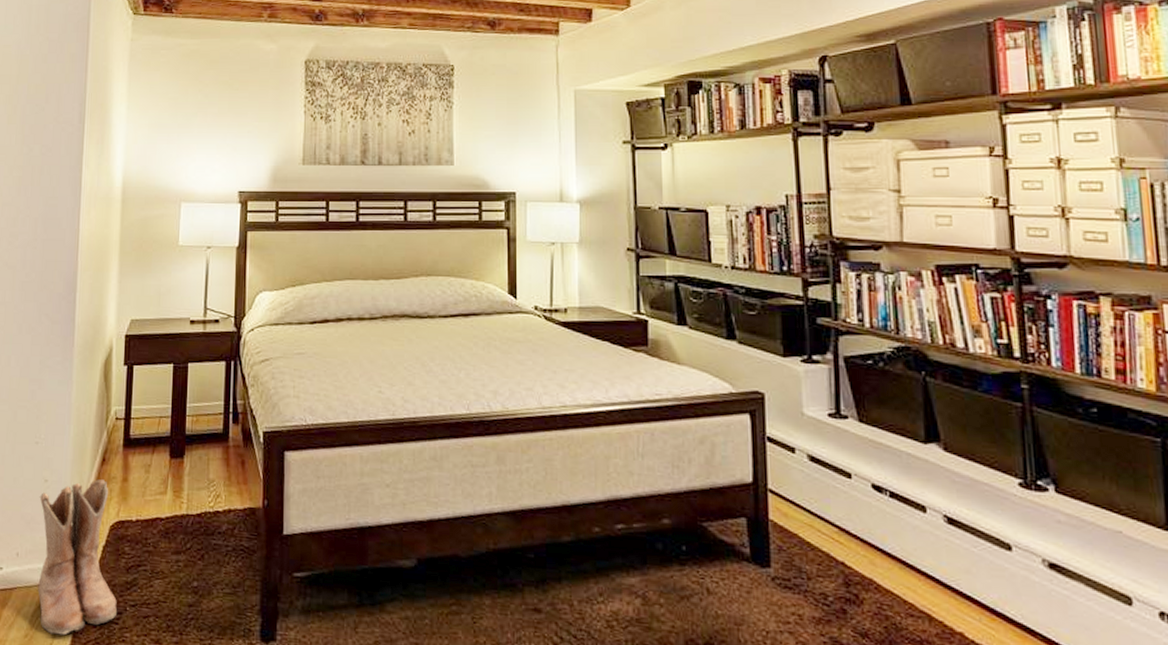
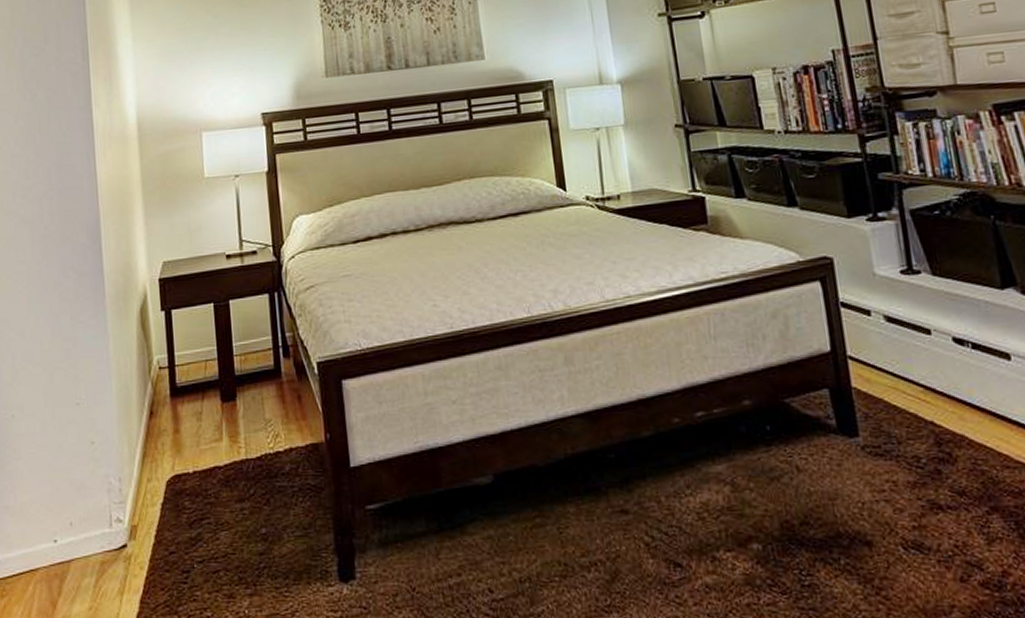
boots: present [38,479,118,634] -> none [87,434,185,603]

